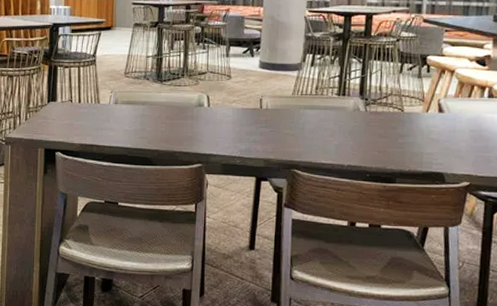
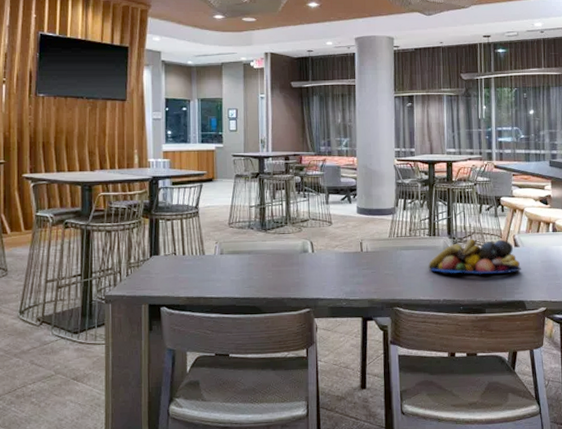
fruit bowl: none [334,100,445,141] -> present [428,238,522,275]

